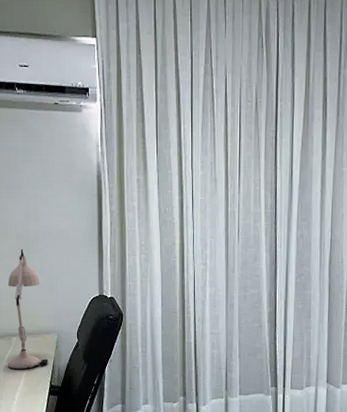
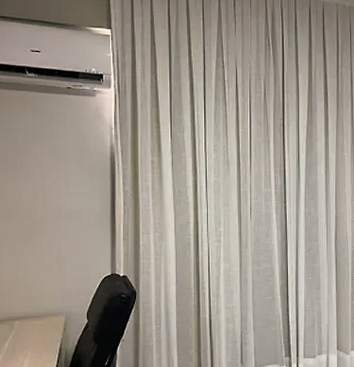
desk lamp: present [7,248,49,369] -> none [9,229,55,355]

